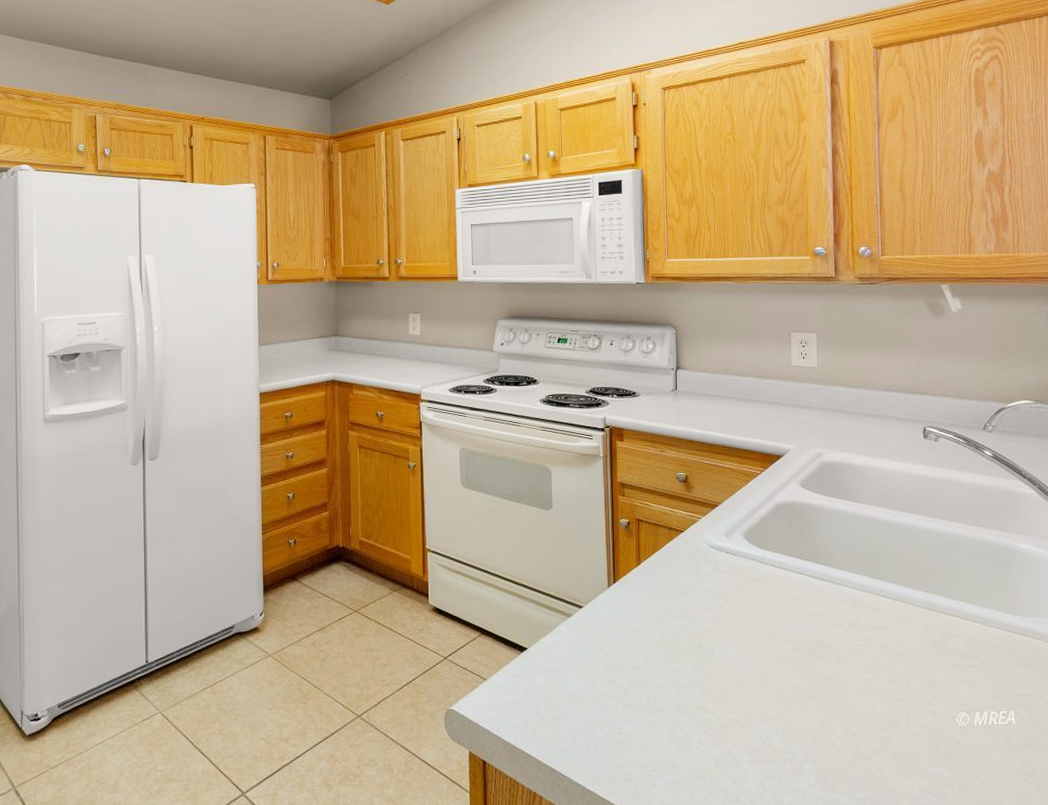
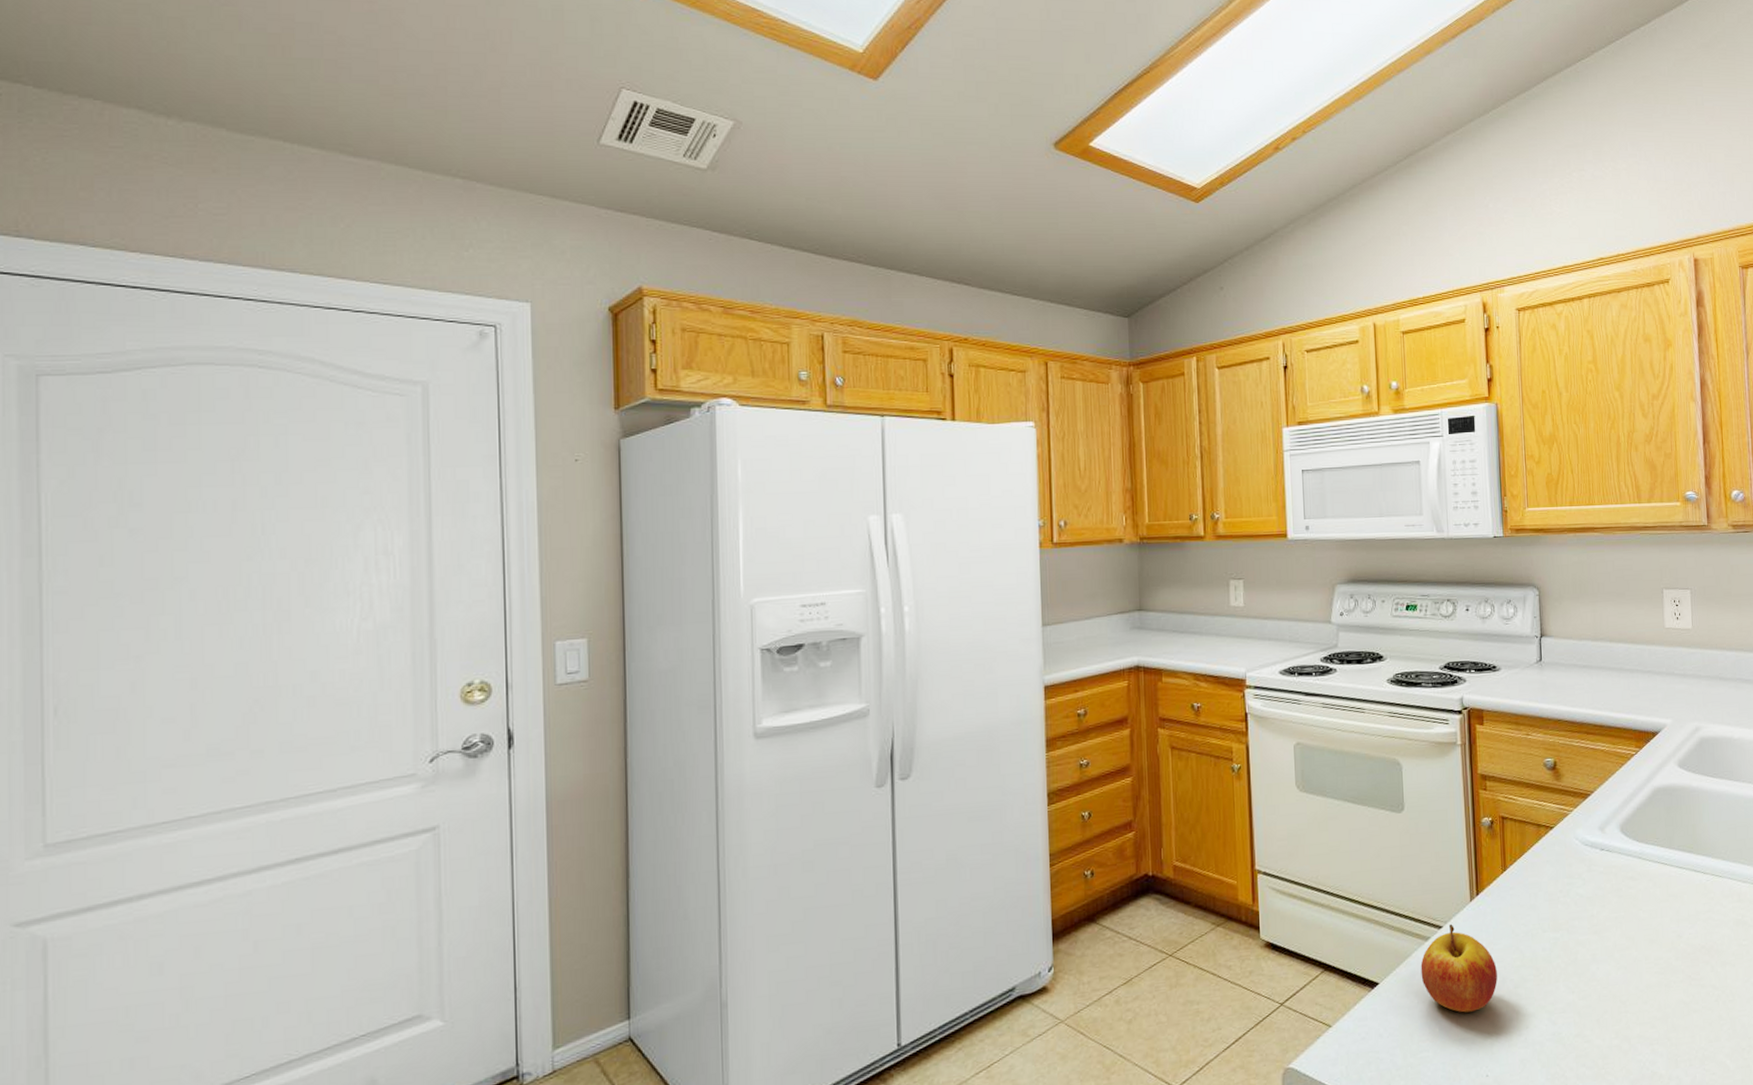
apple: none [563,605,630,679] -> present [1420,923,1498,1013]

